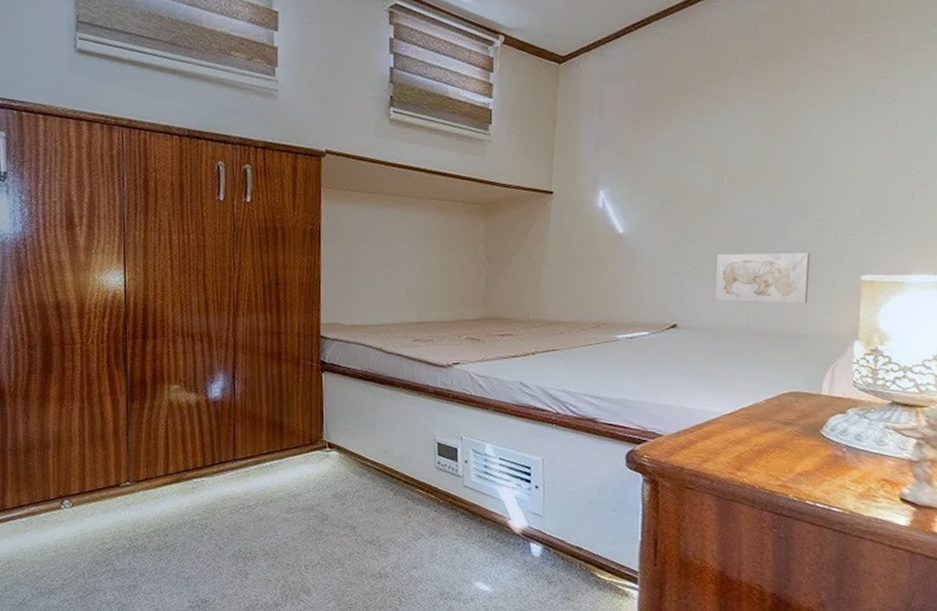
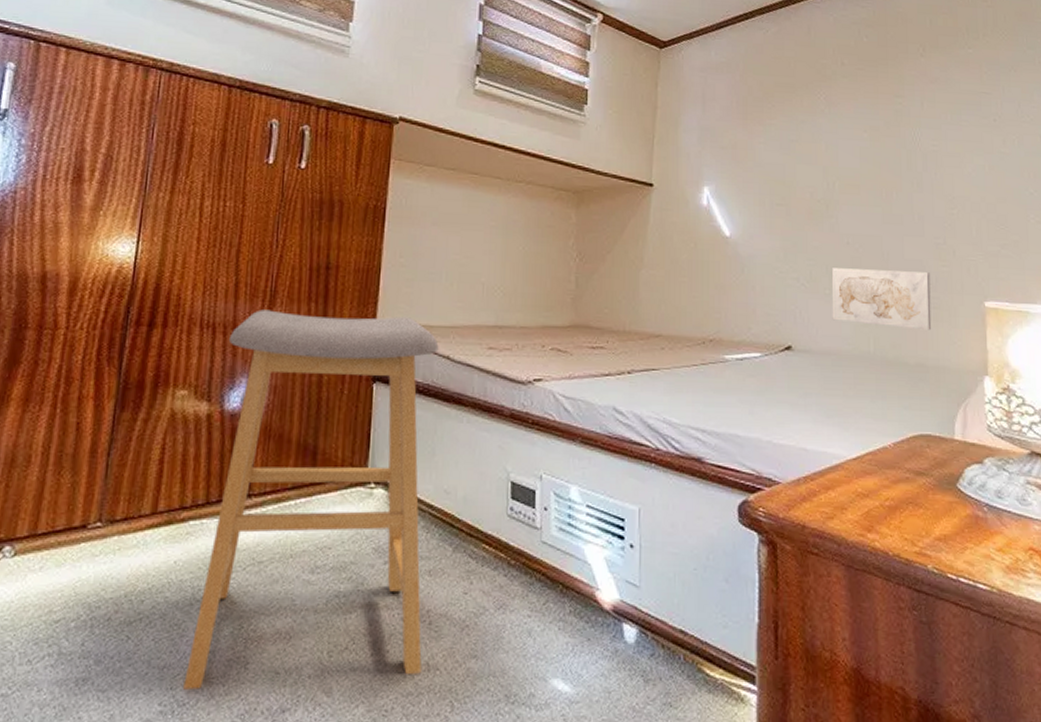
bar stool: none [204,319,375,592] -> present [183,309,439,690]

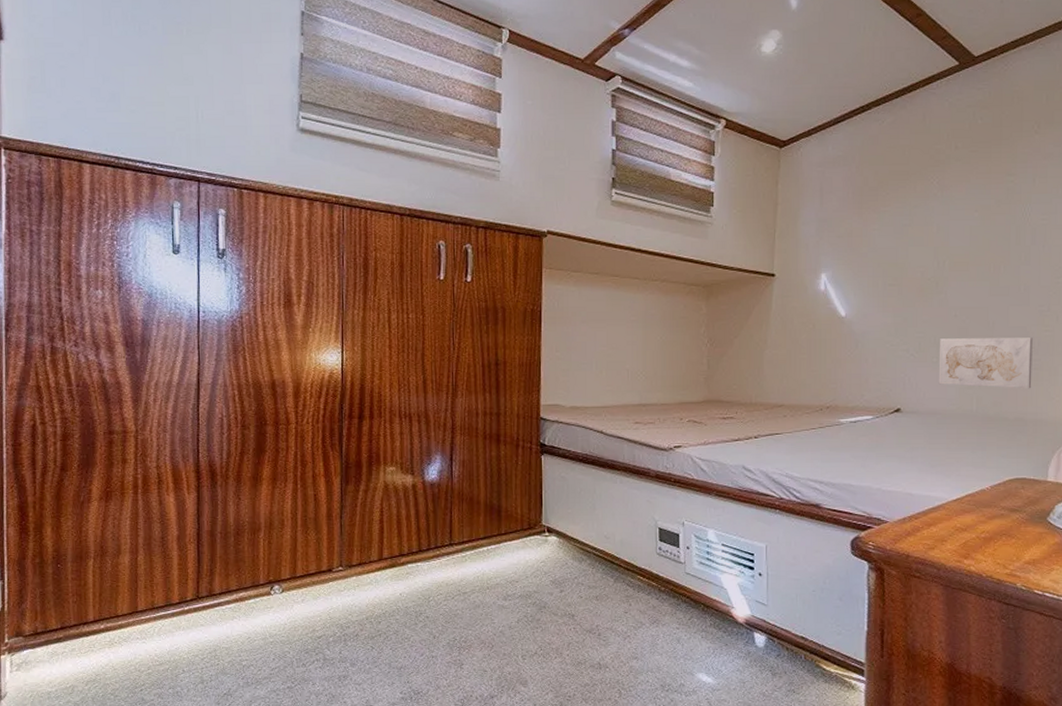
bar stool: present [183,309,439,690] -> none [417,401,594,683]

